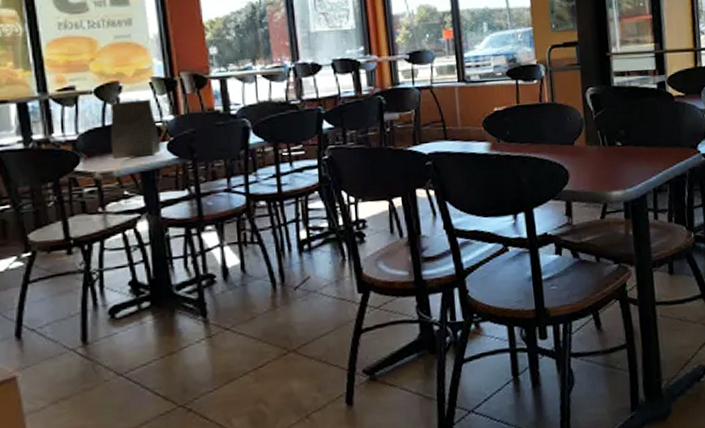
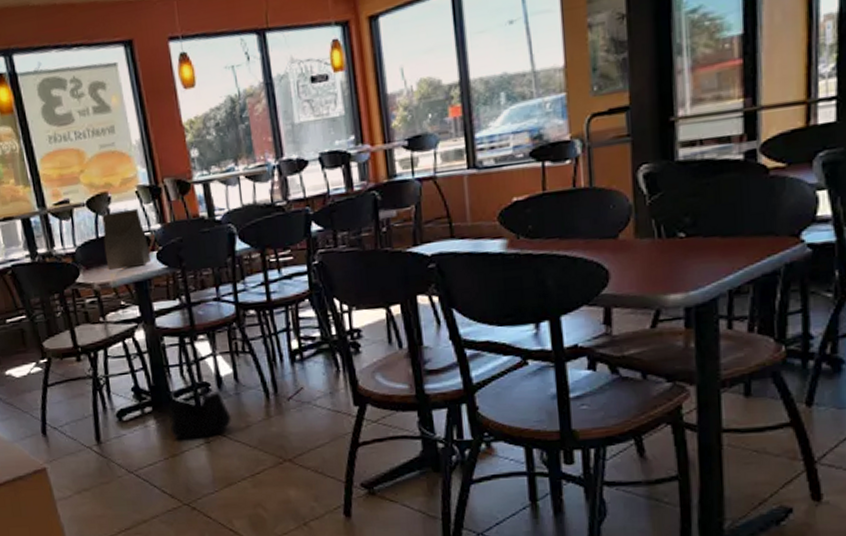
handbag: none [169,271,237,336] -> present [169,379,232,440]

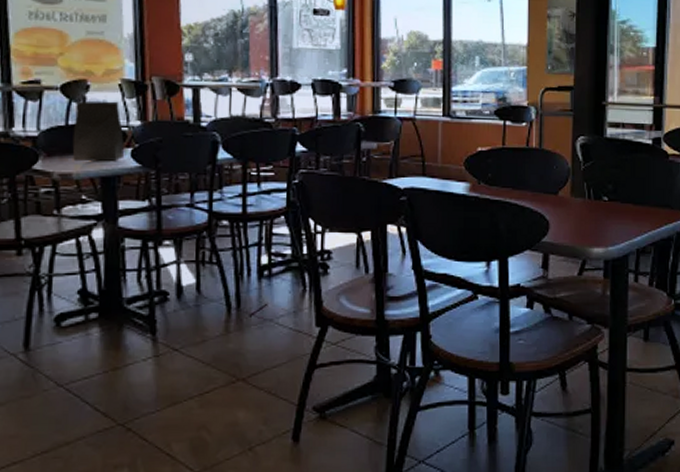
handbag: present [169,379,232,440] -> none [116,287,188,353]

